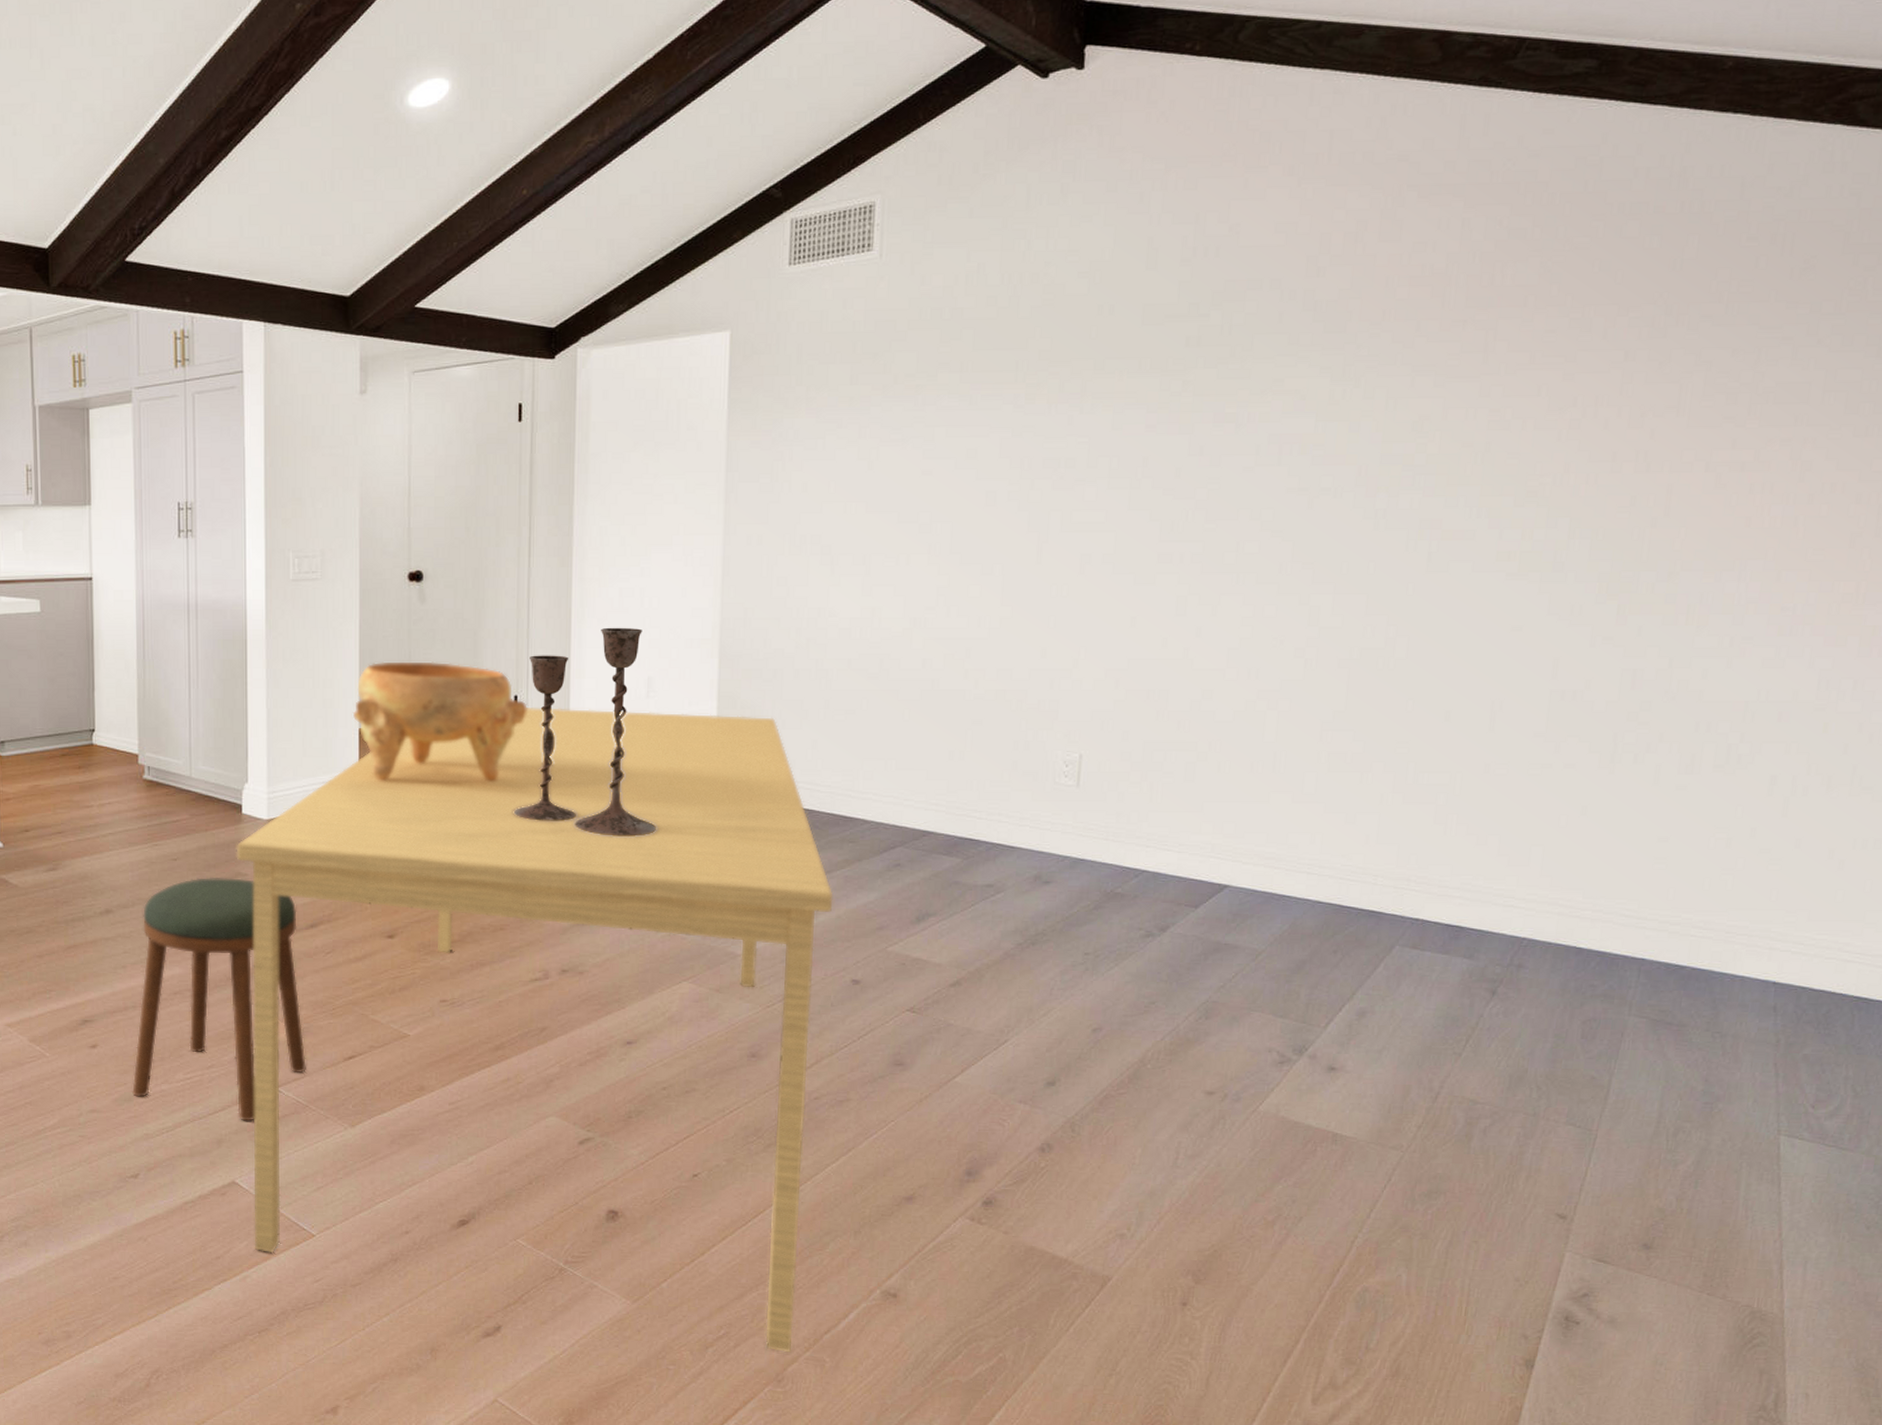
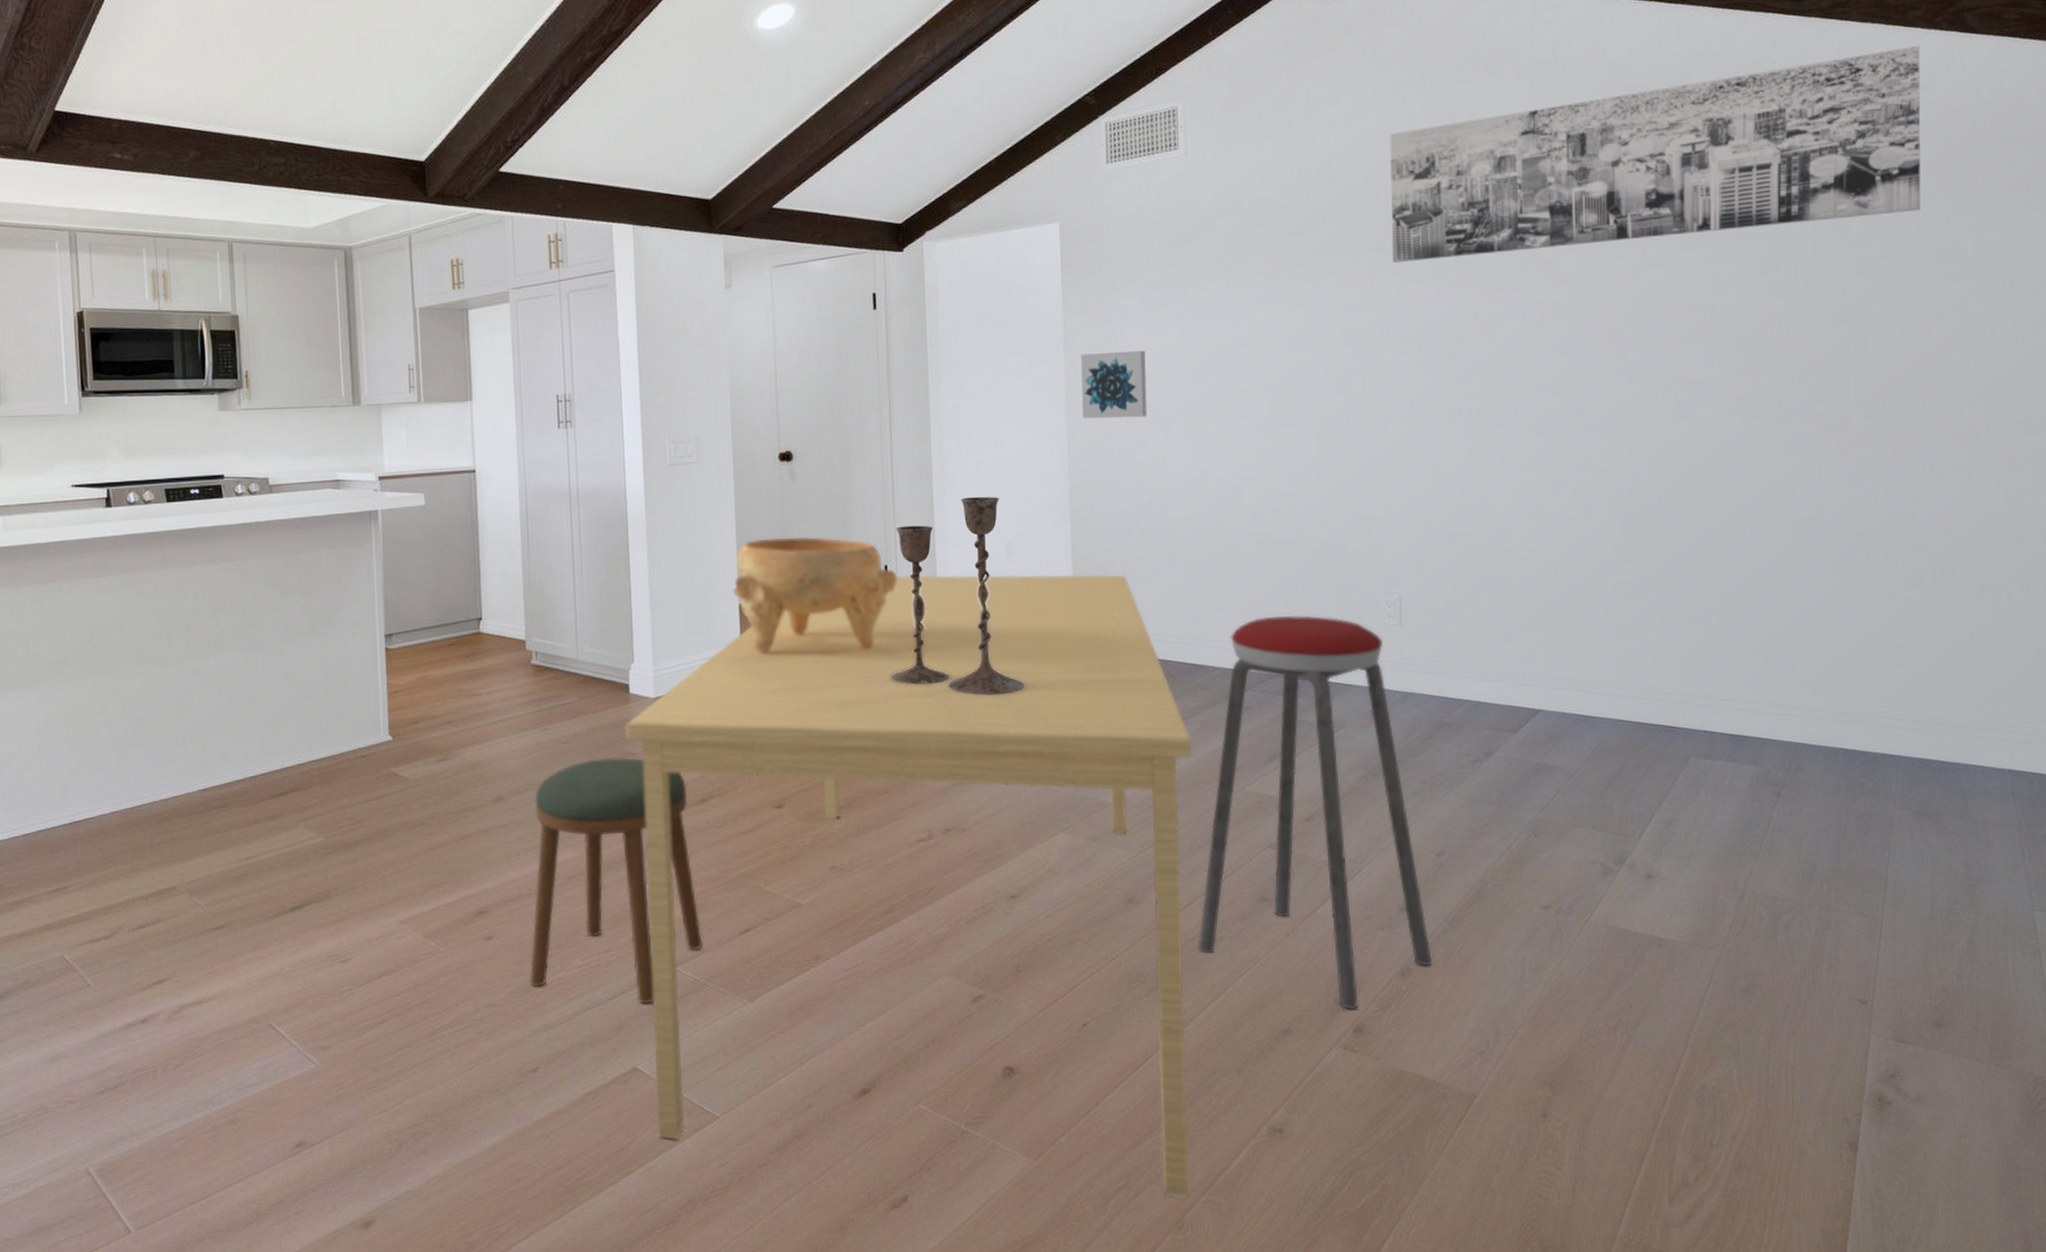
wall art: none [740,475,816,549] -> present [1081,350,1147,419]
music stool: none [822,769,1078,1182] -> present [1198,615,1433,1010]
wall art: none [1109,141,1791,387] -> present [1390,45,1921,263]

